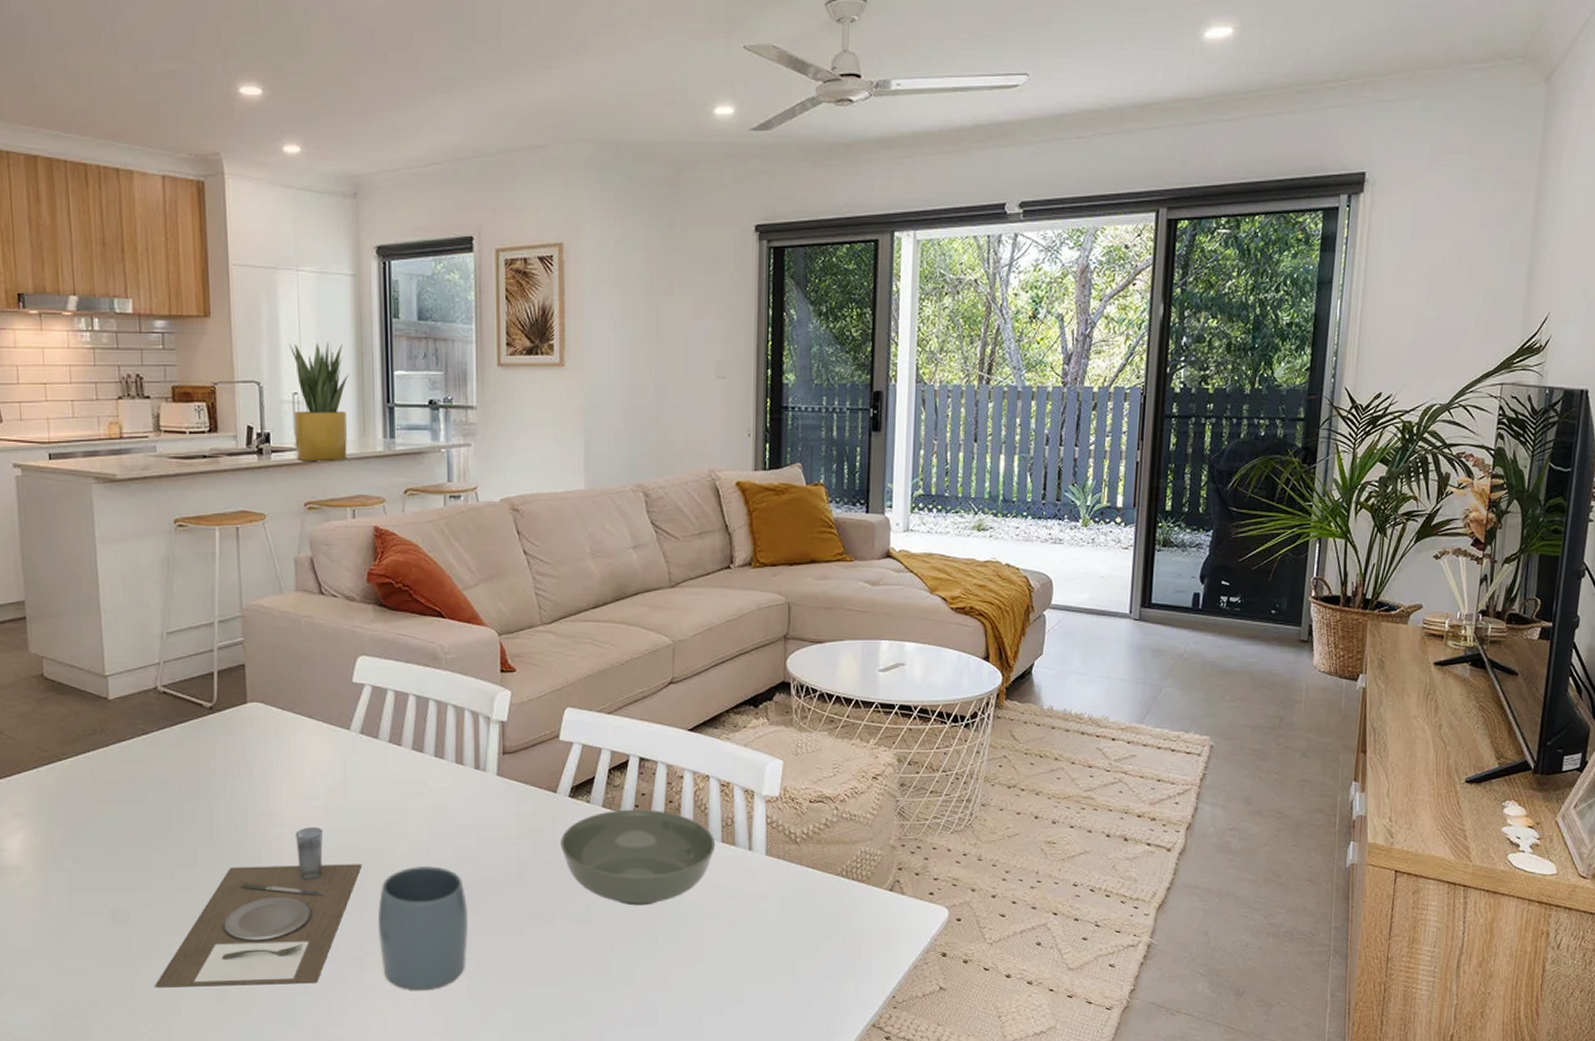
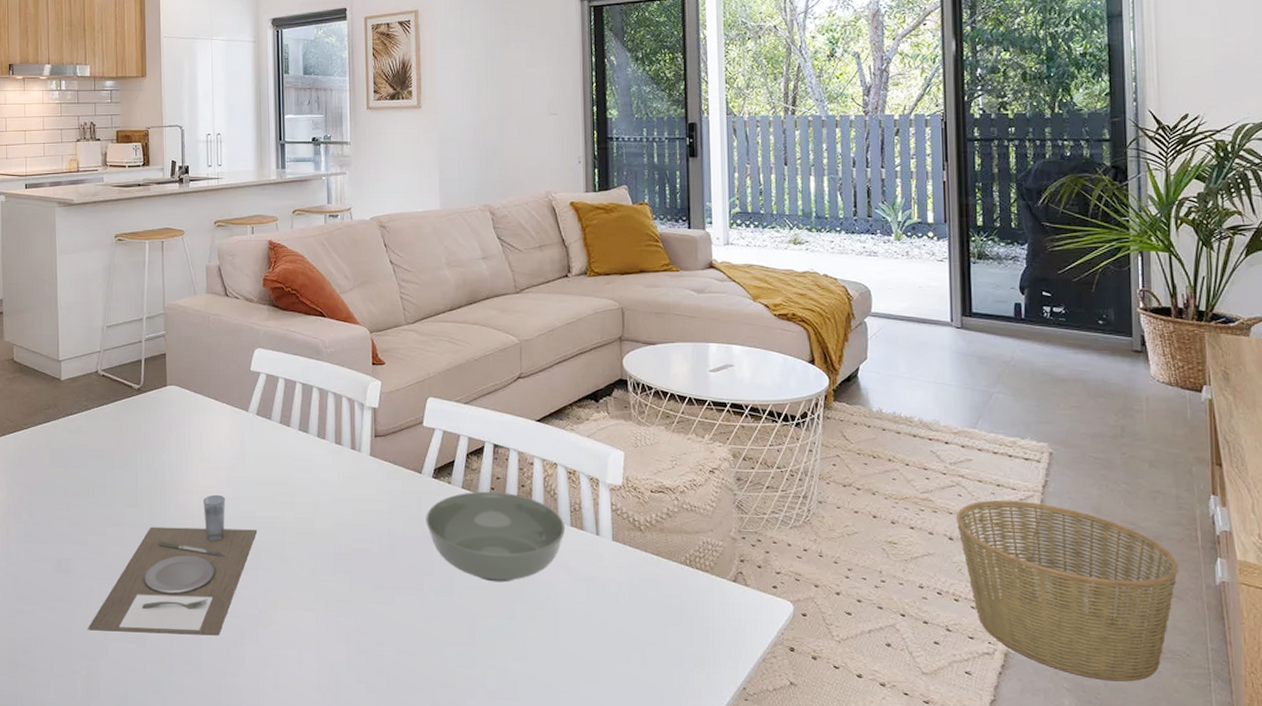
planter: present [288,342,349,462] -> none [204,93,250,189]
mug: present [378,865,468,990] -> none [270,534,346,649]
basket: none [1115,795,1316,964] -> present [955,500,1180,682]

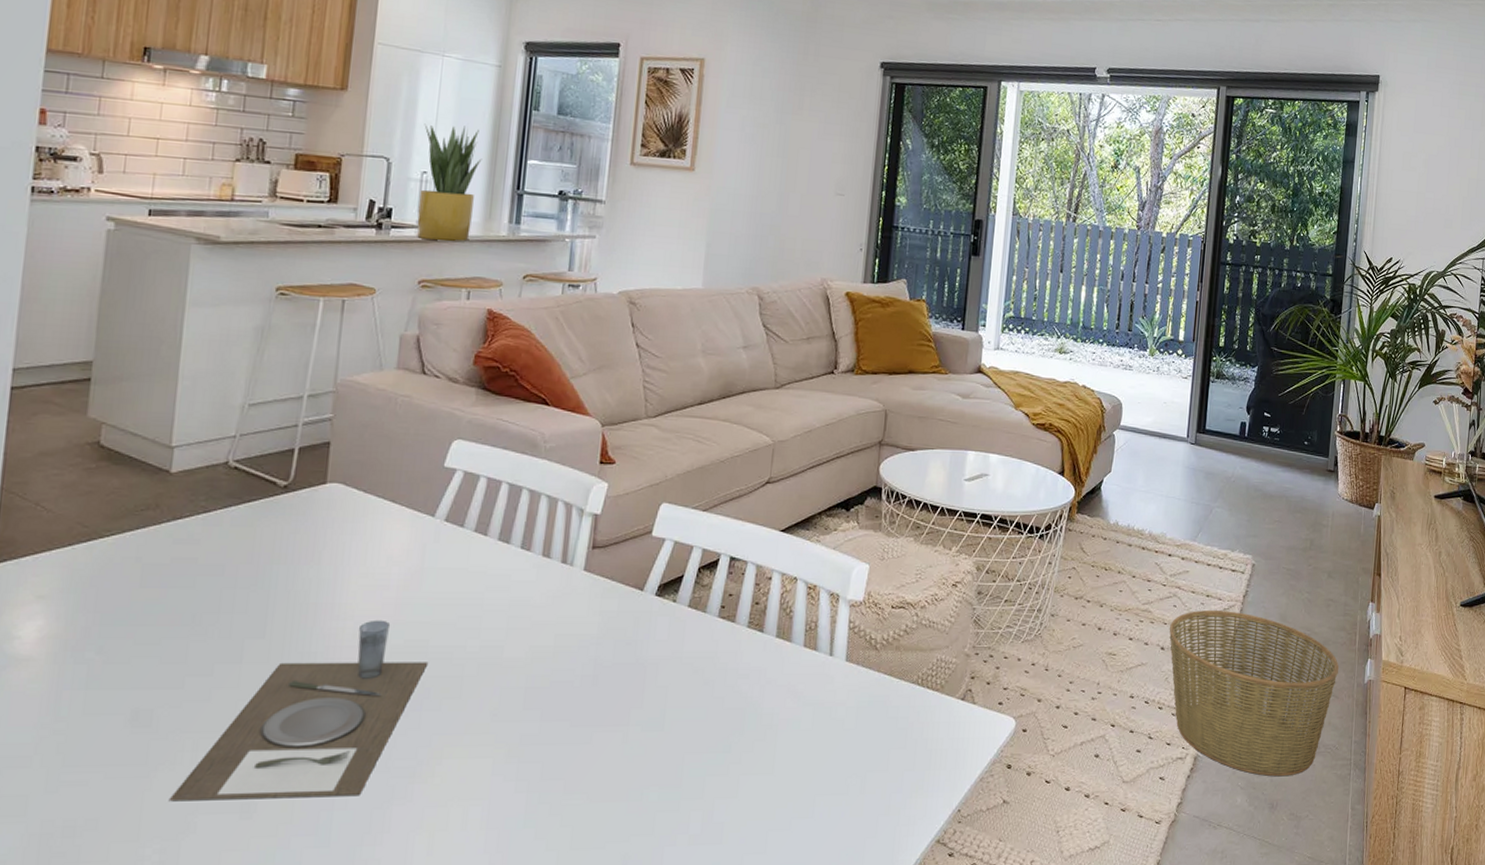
planter: none [204,93,250,189] -> present [416,123,482,242]
bowl: present [426,491,566,582] -> none [641,610,798,712]

